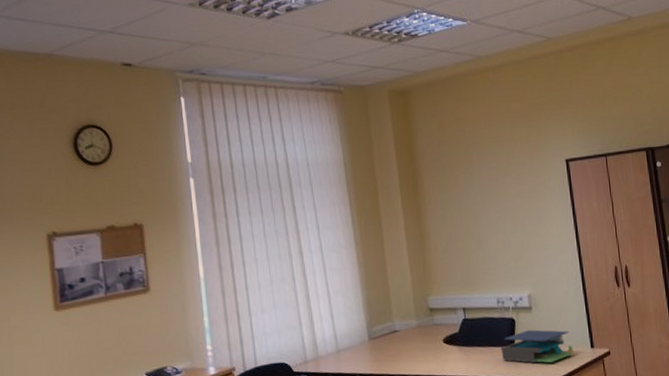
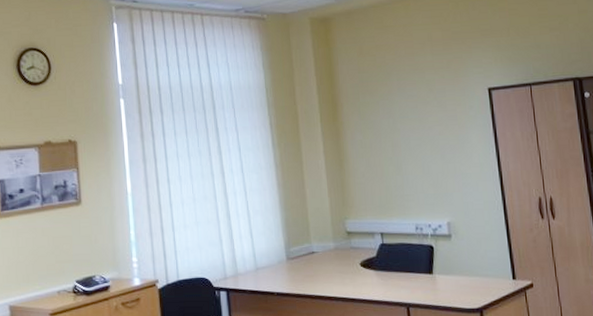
binder: present [500,329,575,363] -> none [418,258,496,293]

